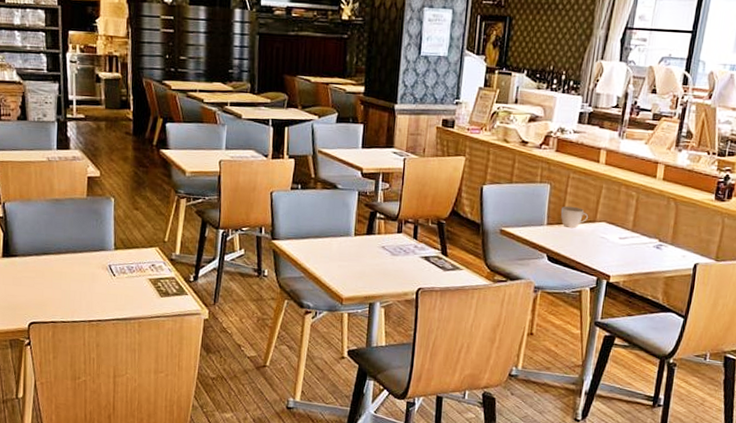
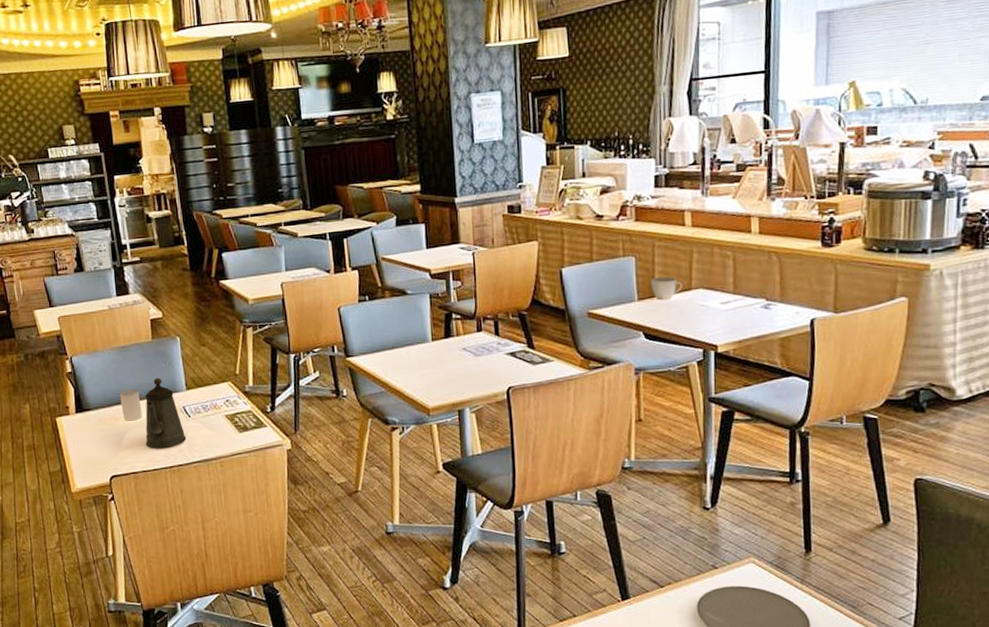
cup: none [48,241,68,274] -> present [120,389,142,422]
coffee pot: none [68,234,109,303] -> present [145,378,187,449]

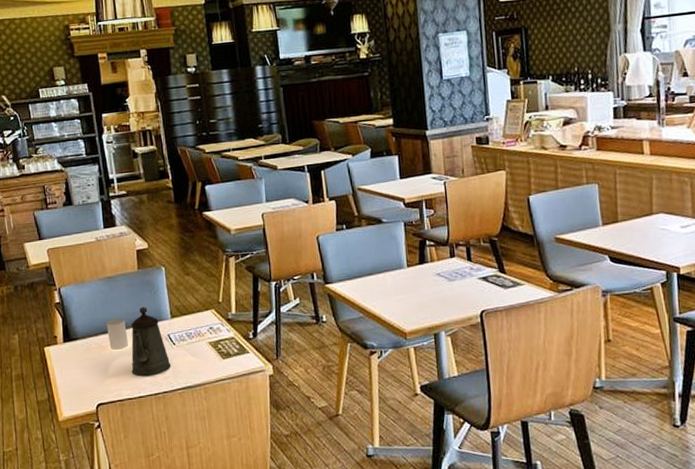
cup: present [650,276,683,301] -> none [613,202,645,226]

